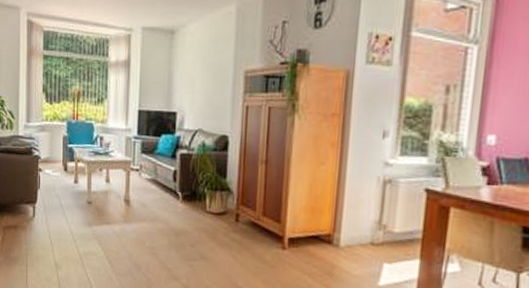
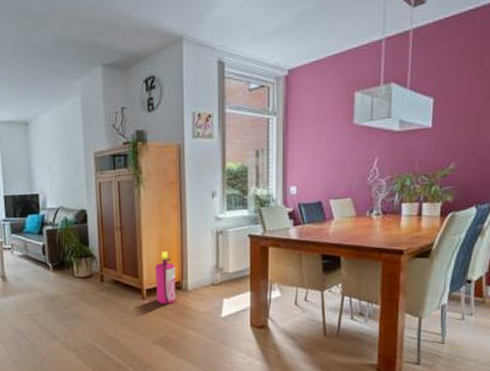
fire extinguisher: none [299,195,327,260] -> present [154,251,176,304]

